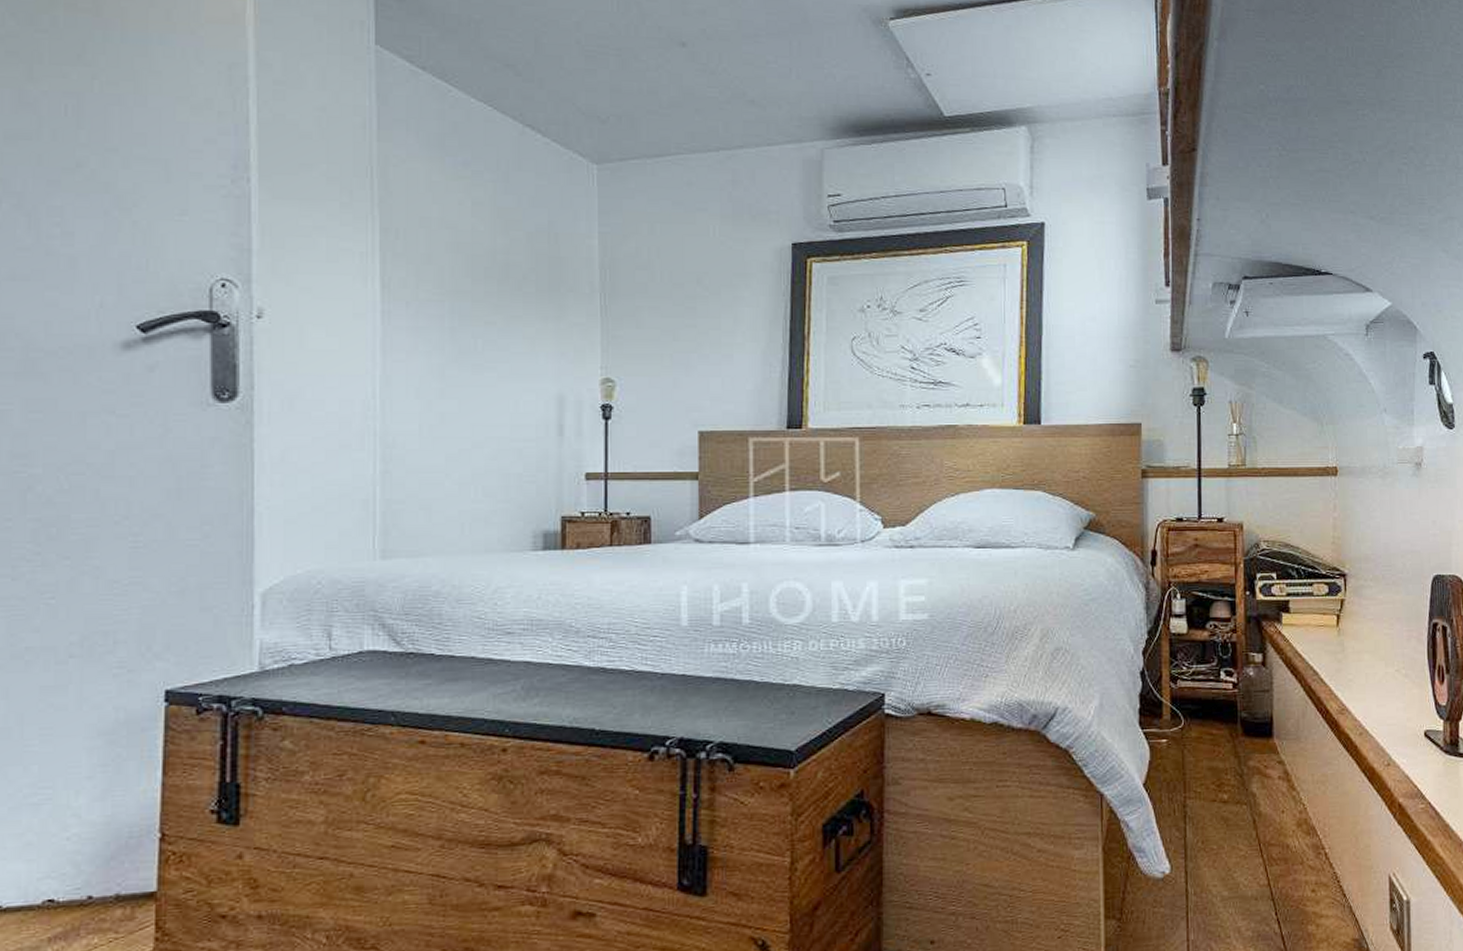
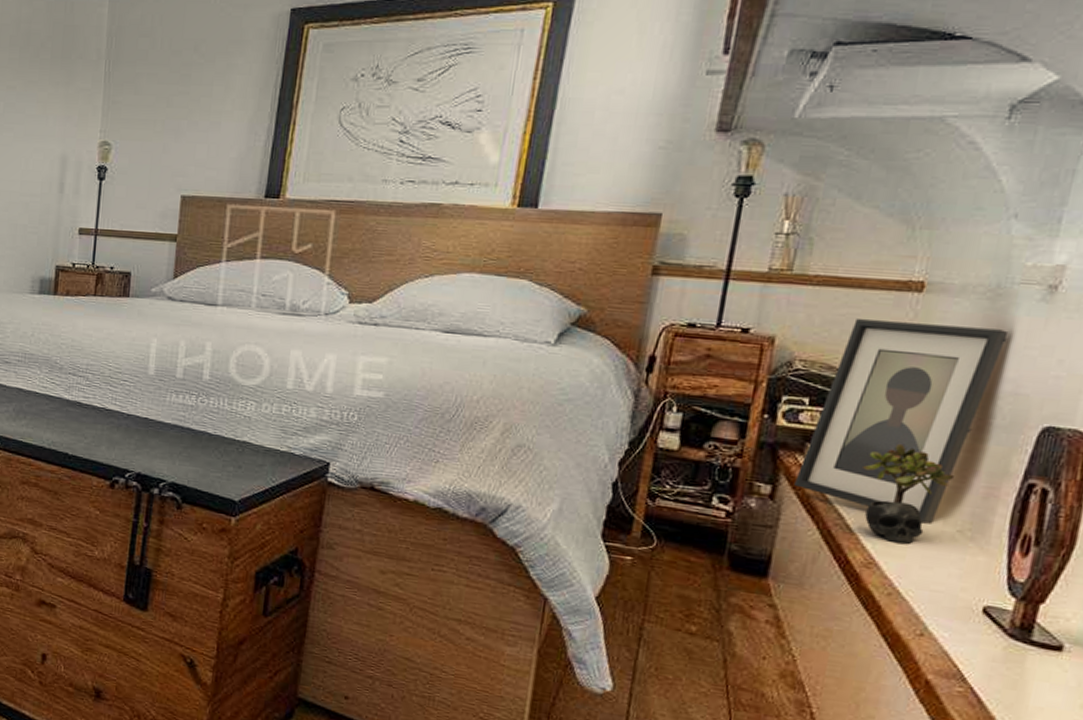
picture frame: none [1278,501,1398,668] -> present [794,319,1009,524]
succulent plant: none [1323,603,1386,689] -> present [863,443,955,545]

